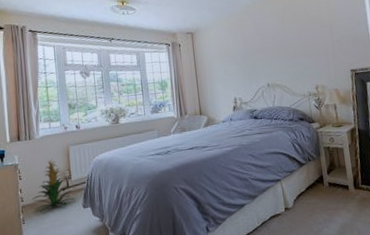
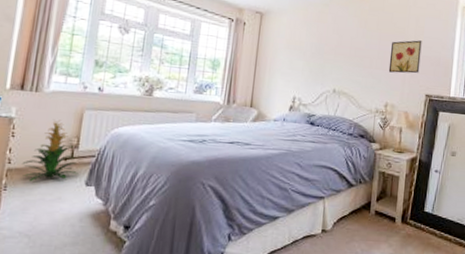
wall art: none [309,23,341,58] -> present [388,40,422,74]

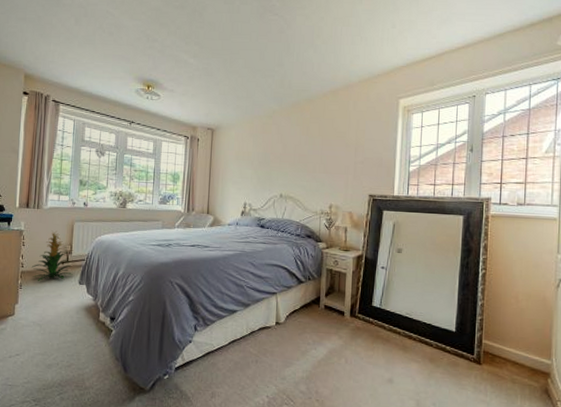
wall art: present [388,40,422,74] -> none [331,143,363,176]

